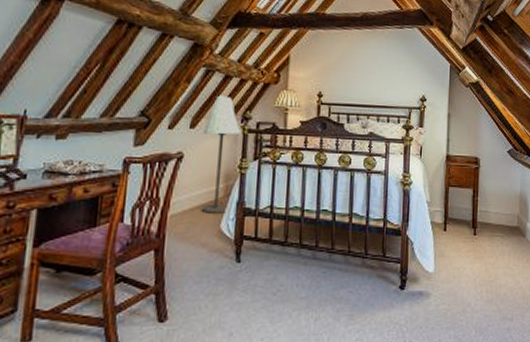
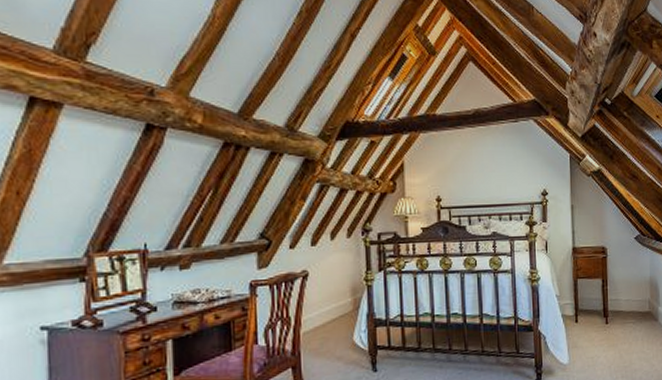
floor lamp: present [201,95,241,213] -> none [325,209,362,328]

